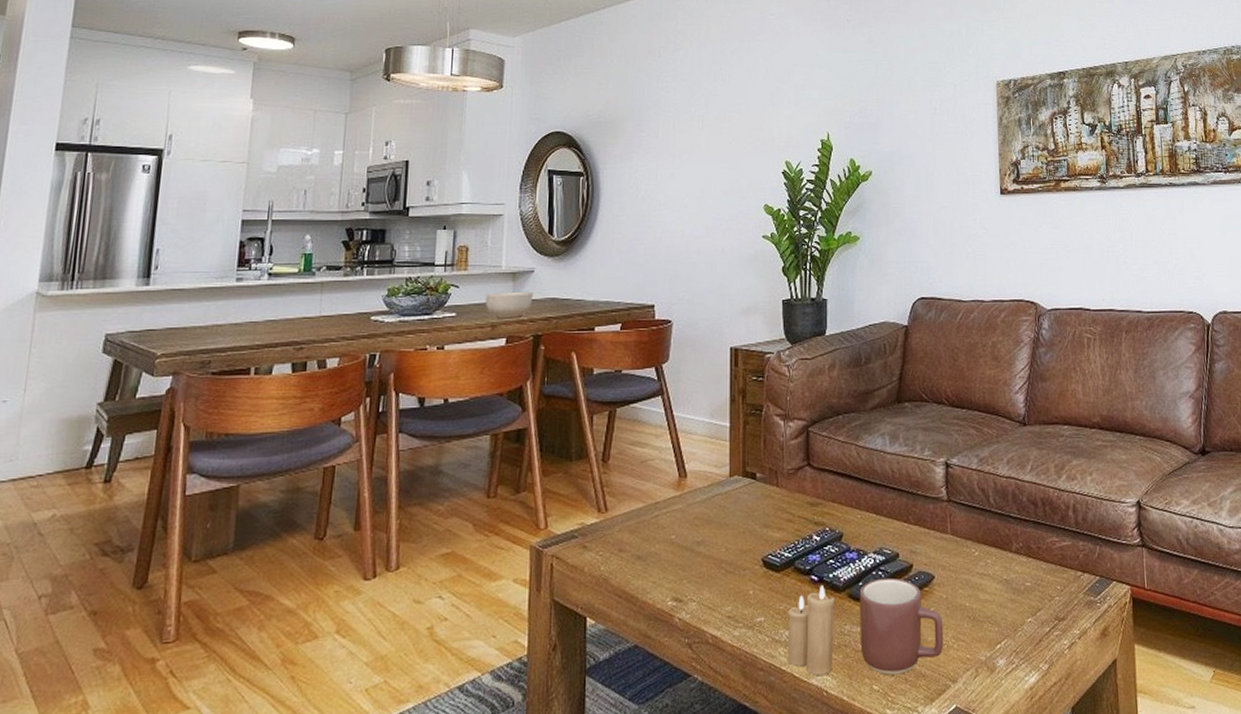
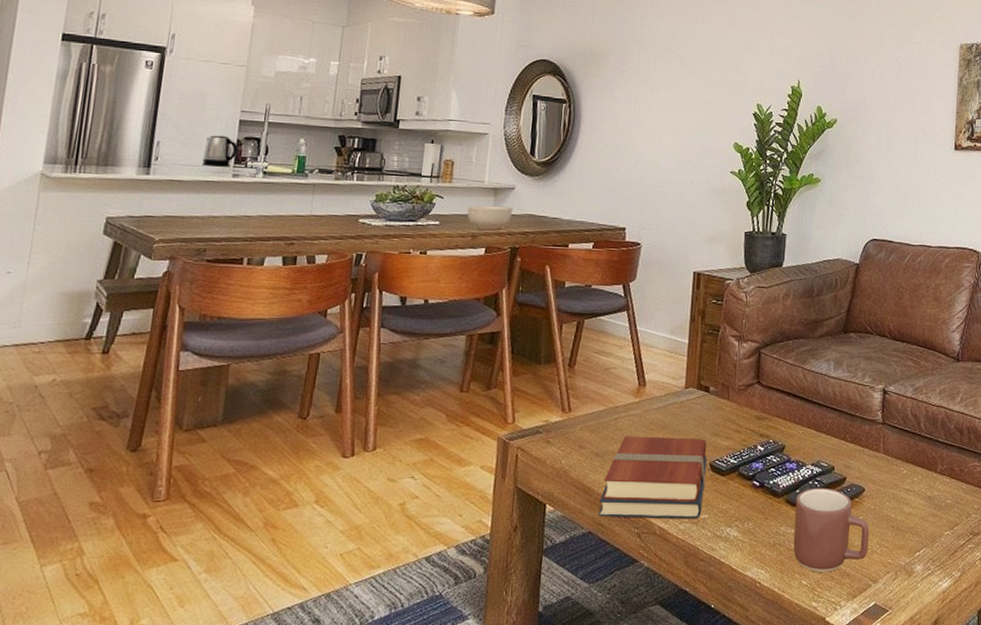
kettle: none [204,238,241,271] -> present [202,135,238,167]
books: none [643,532,759,628] -> present [598,436,708,519]
candle: present [787,585,835,675] -> none [726,490,773,568]

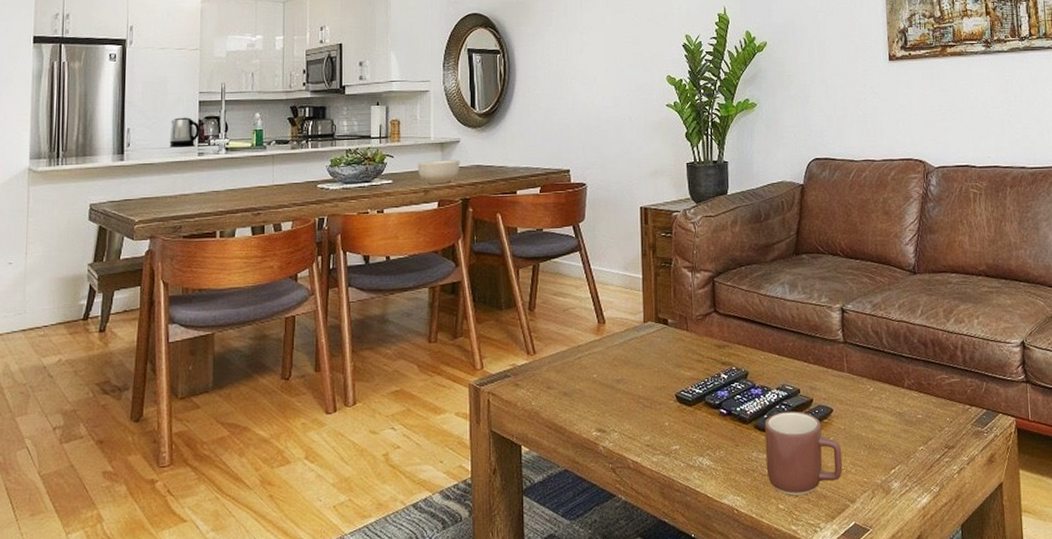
books: present [598,436,708,519] -> none [571,371,674,455]

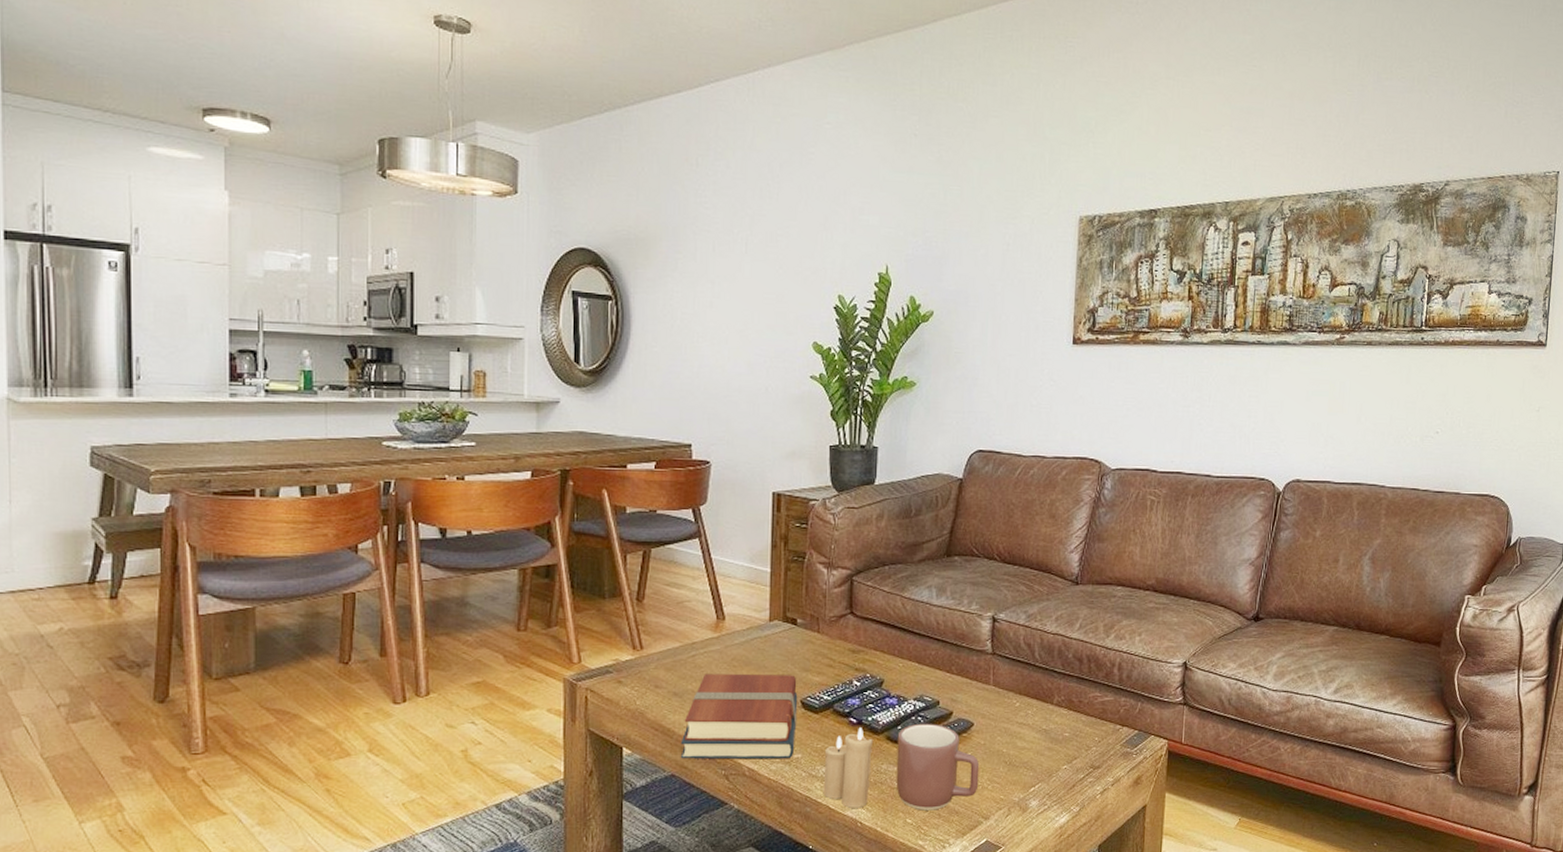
kettle: present [169,117,200,147] -> none [192,348,232,385]
bowl: present [417,159,460,185] -> none [506,422,560,452]
books: none [571,371,674,455] -> present [680,673,798,759]
candle: none [700,418,743,496] -> present [823,727,873,808]

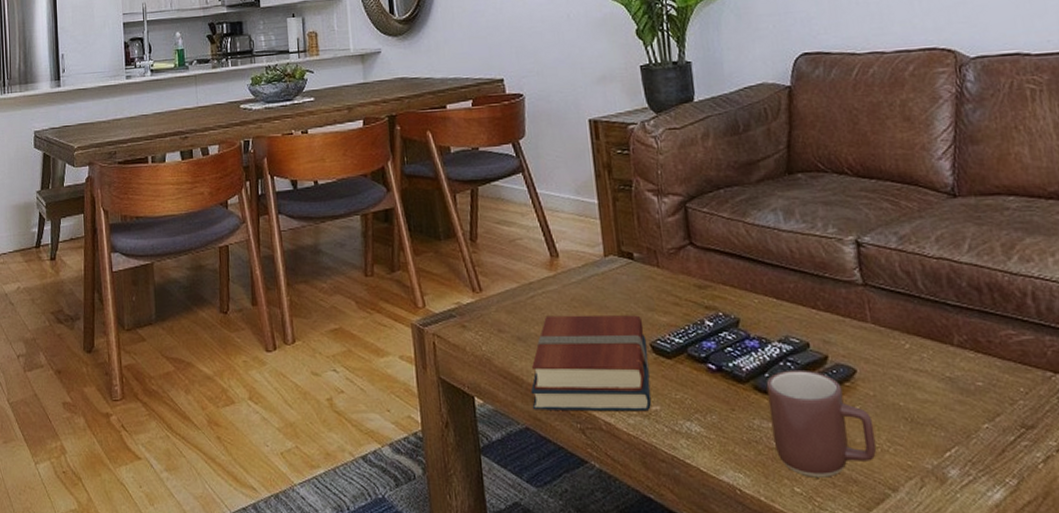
candle: present [823,727,873,808] -> none [686,375,744,472]

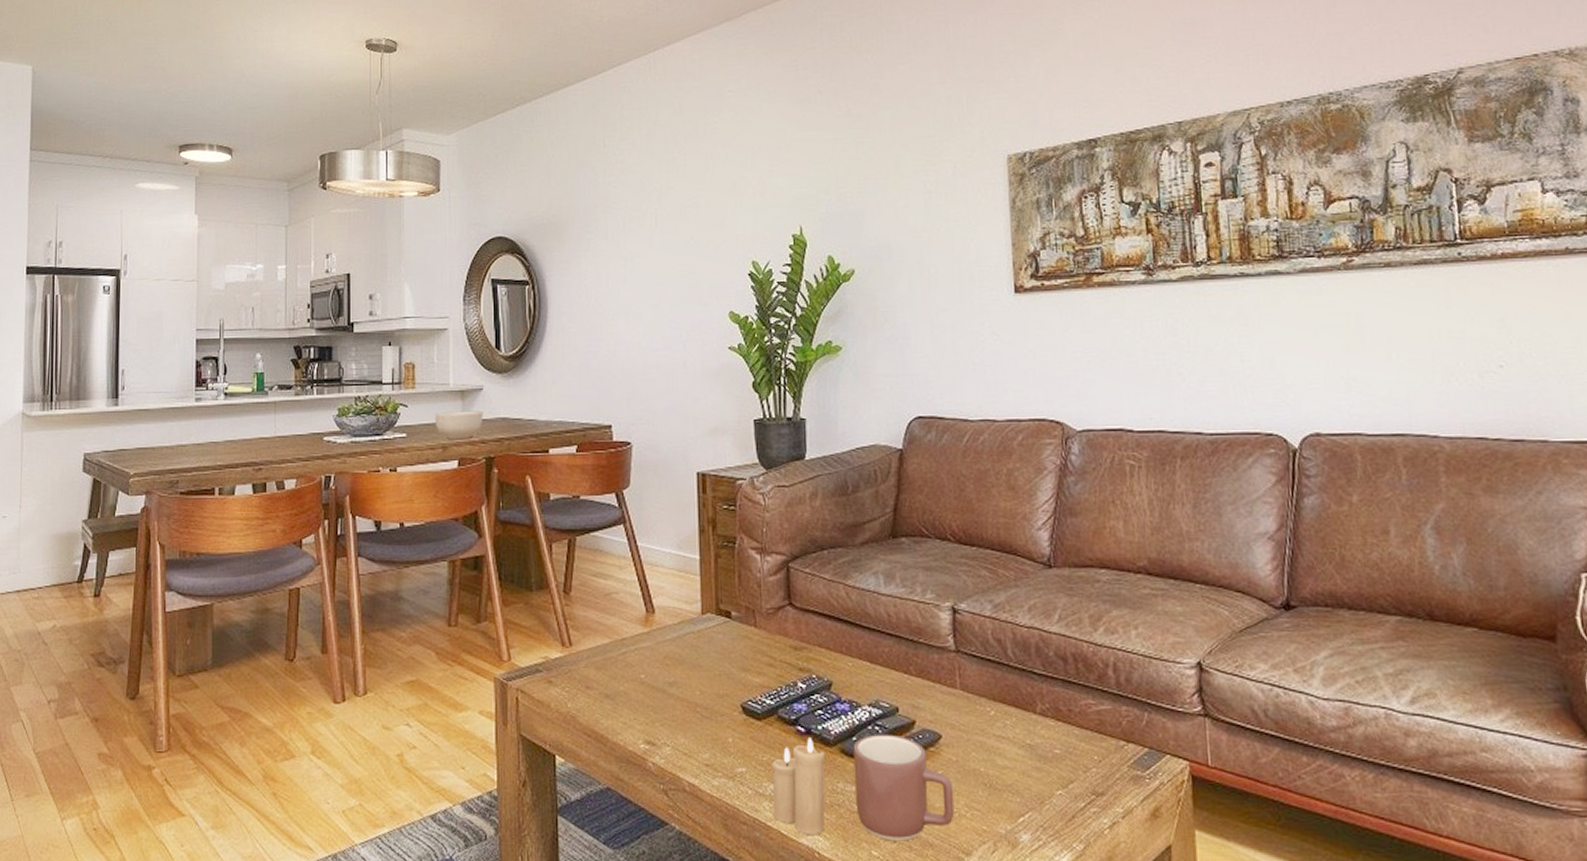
bowl: none [338,72,384,102] -> present [434,410,484,440]
books: present [530,315,651,412] -> none [615,673,739,773]
candle: none [686,375,744,472] -> present [772,738,826,835]

